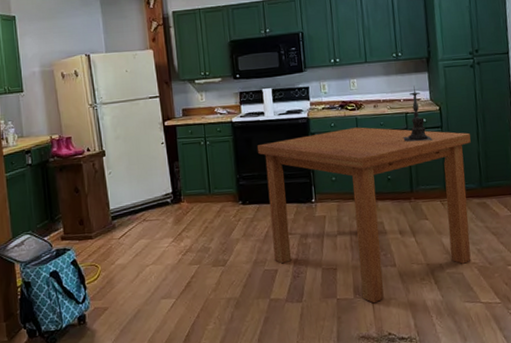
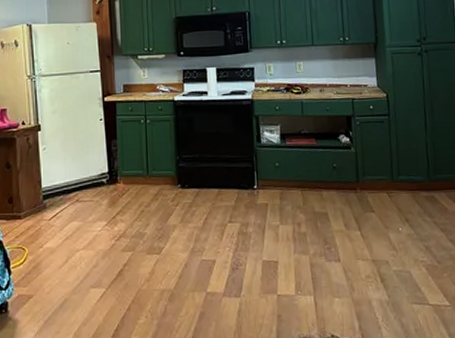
dining table: present [257,127,471,304] -> none [199,111,419,302]
candle holder: present [403,86,433,142] -> none [349,71,380,130]

